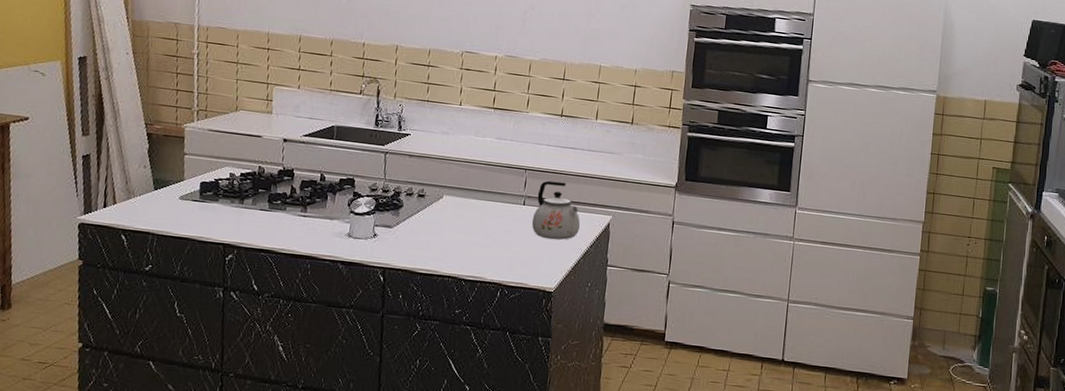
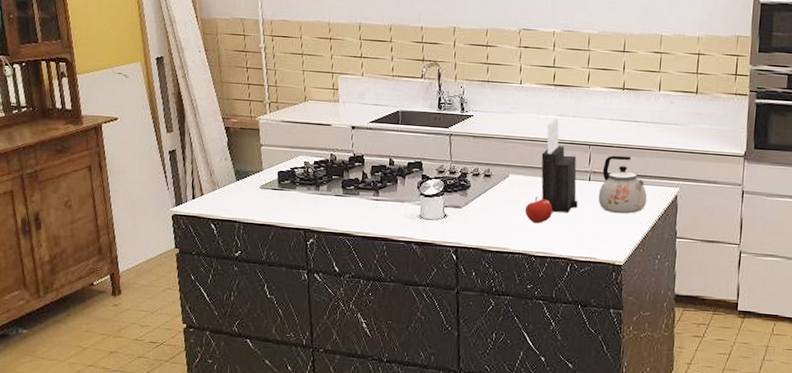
fruit: none [457,218,486,247] -> present [524,196,553,224]
knife block: none [475,140,512,236] -> present [541,117,578,213]

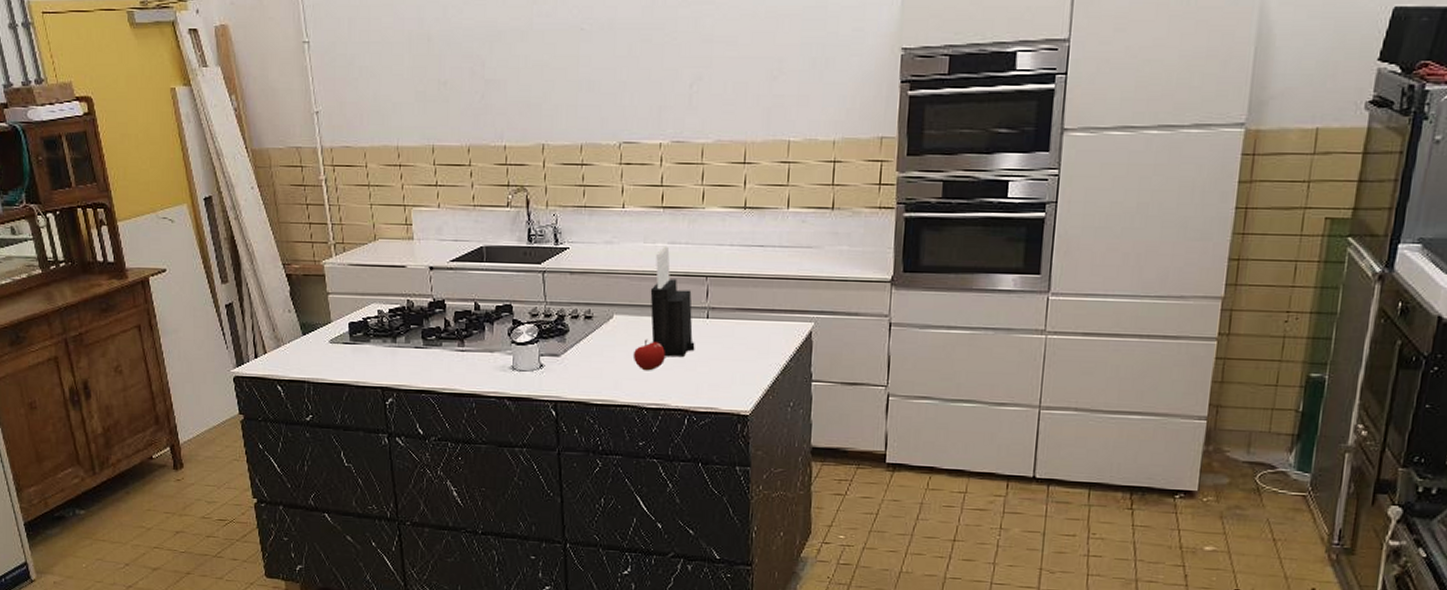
kettle: present [598,155,648,214] -> none [718,287,777,356]

